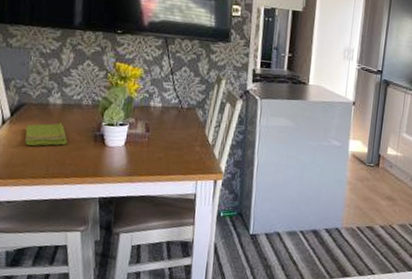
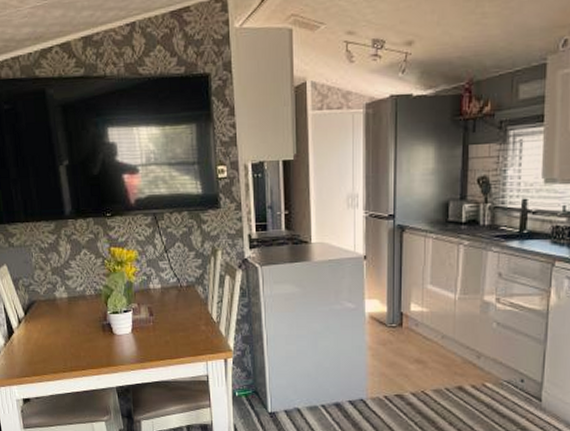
dish towel: present [25,122,67,146] -> none [39,316,79,341]

